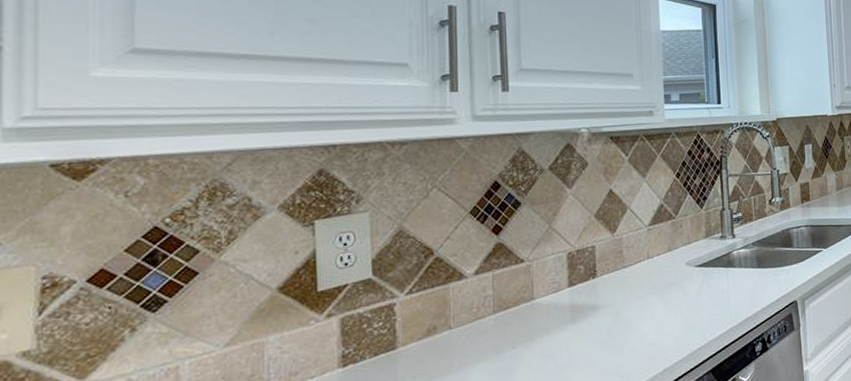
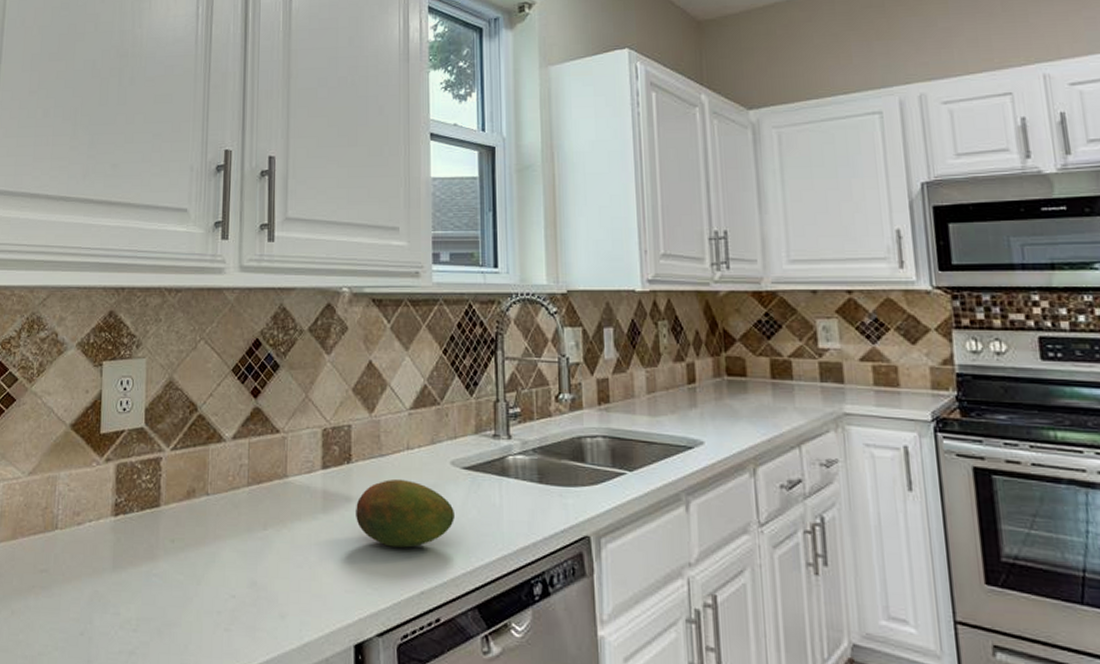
fruit: none [602,283,690,340] -> present [356,478,454,548]

